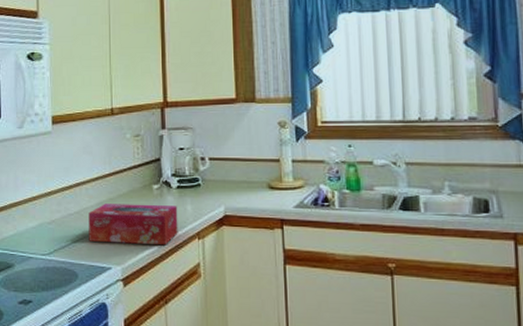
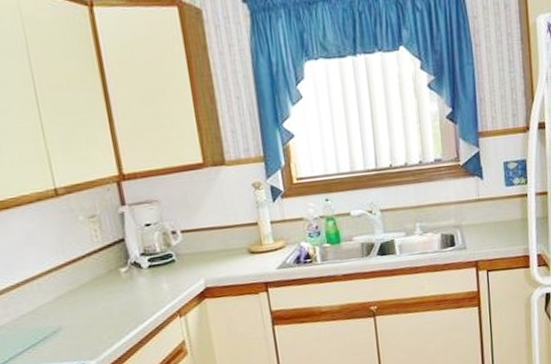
tissue box: present [88,204,178,246] -> none [46,286,157,341]

